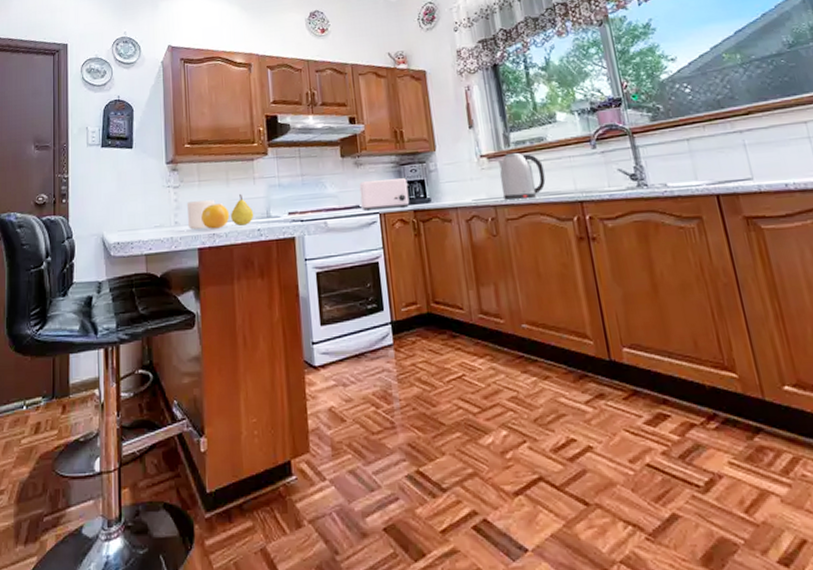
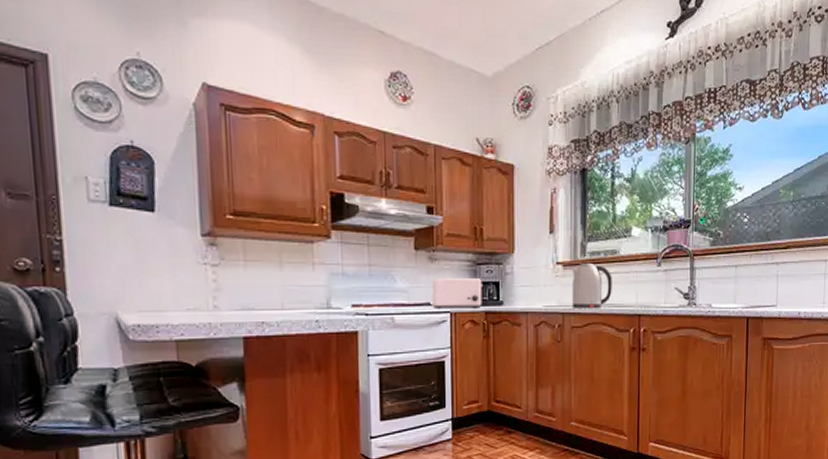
mug: present [186,200,222,230] -> none [228,284,274,316]
fruit: present [201,203,230,230] -> none [248,289,283,317]
fruit: present [230,193,254,227] -> none [283,279,312,316]

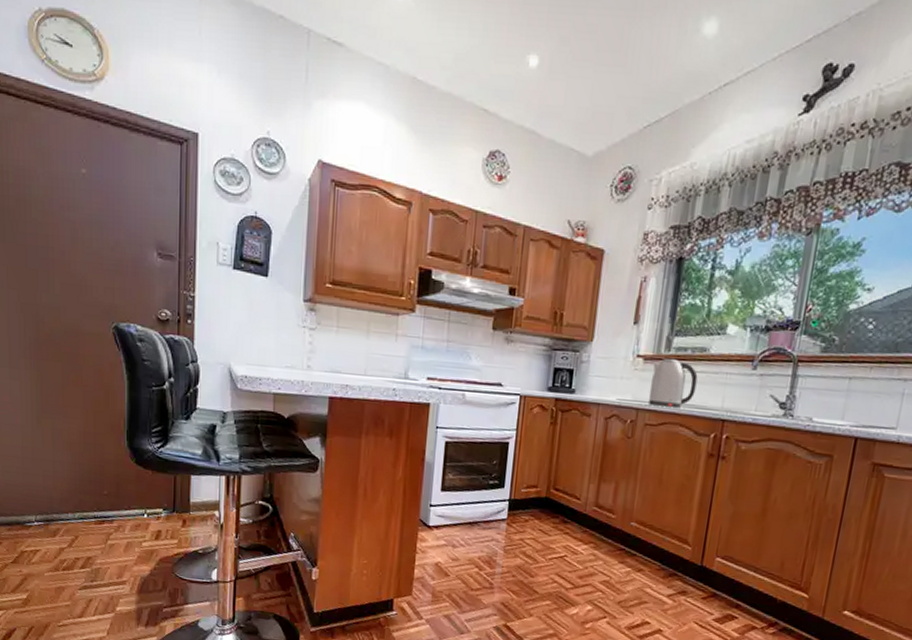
toaster: present [432,277,484,310] -> none [503,359,557,395]

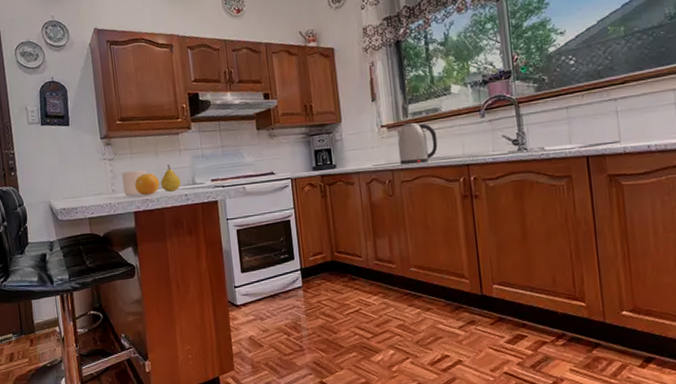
mug: none [321,347,360,378] -> present [121,170,153,196]
fruit: none [336,354,366,381] -> present [135,173,160,196]
fruit: none [366,348,392,383] -> present [160,164,182,193]

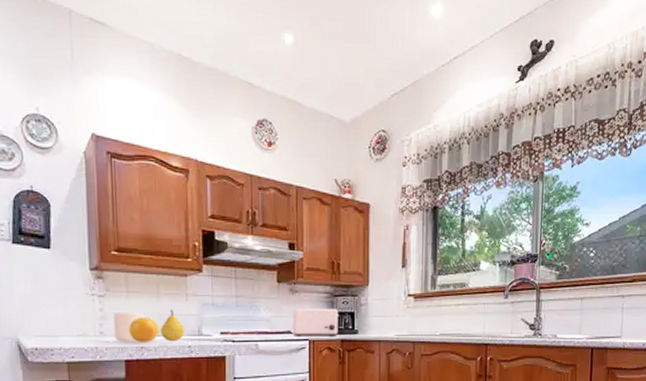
toaster: none [273,147,318,177] -> present [292,308,340,338]
kettle: present [396,122,438,165] -> none [421,295,461,339]

